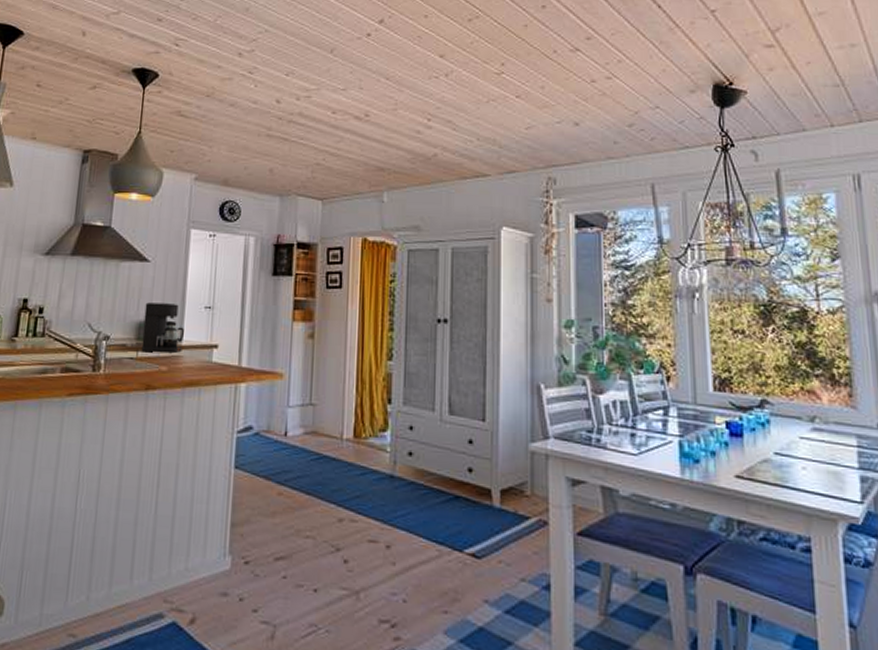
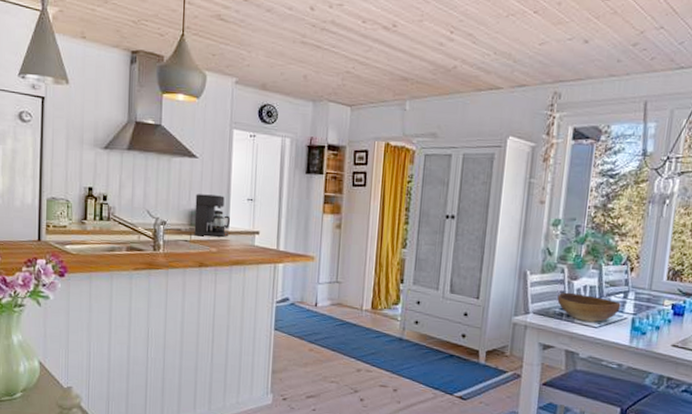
bowl: none [582,409,662,447] -> present [557,292,621,322]

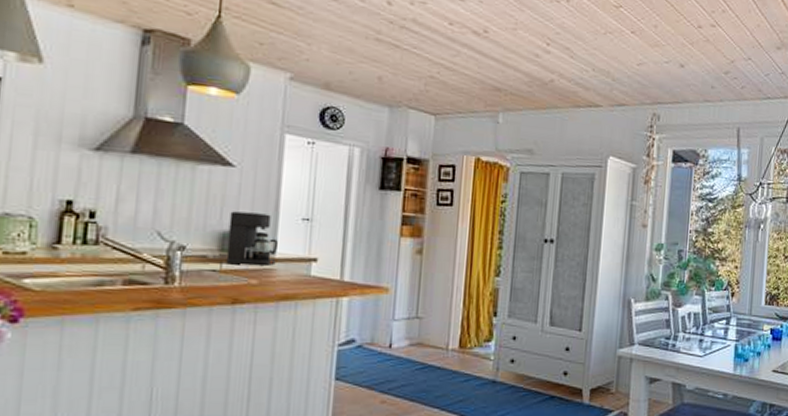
bowl: present [557,292,621,322] -> none [662,320,724,350]

